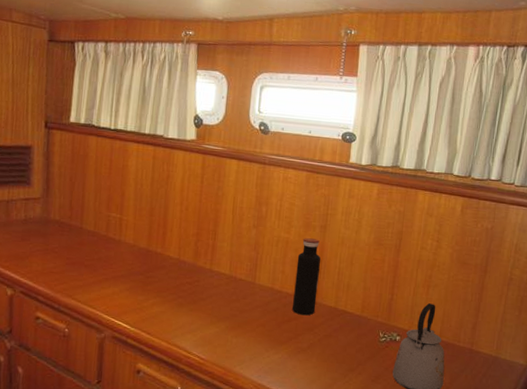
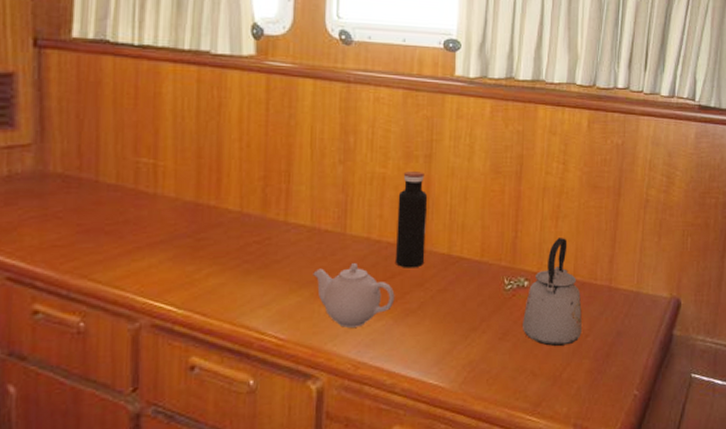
teapot: none [228,307,290,357] -> present [313,263,395,328]

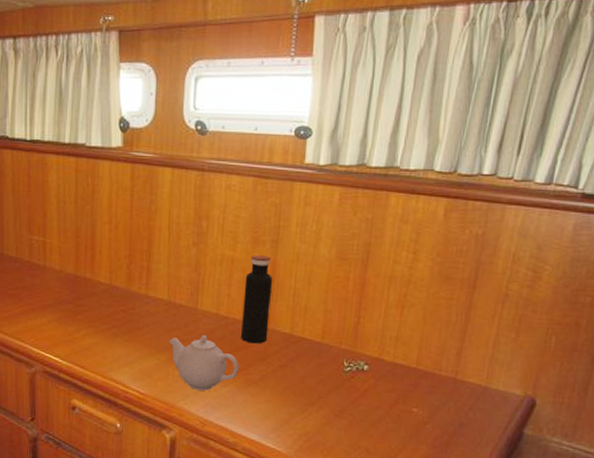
kettle: present [523,238,582,346] -> none [359,326,423,429]

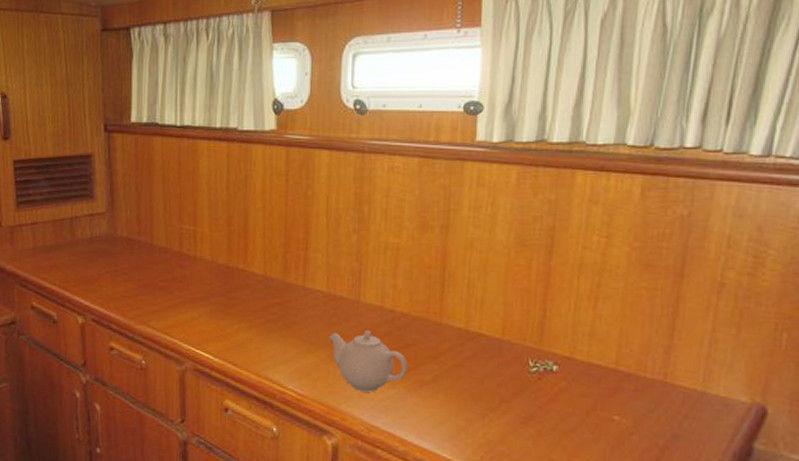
water bottle: present [241,255,273,344] -> none [409,242,444,341]

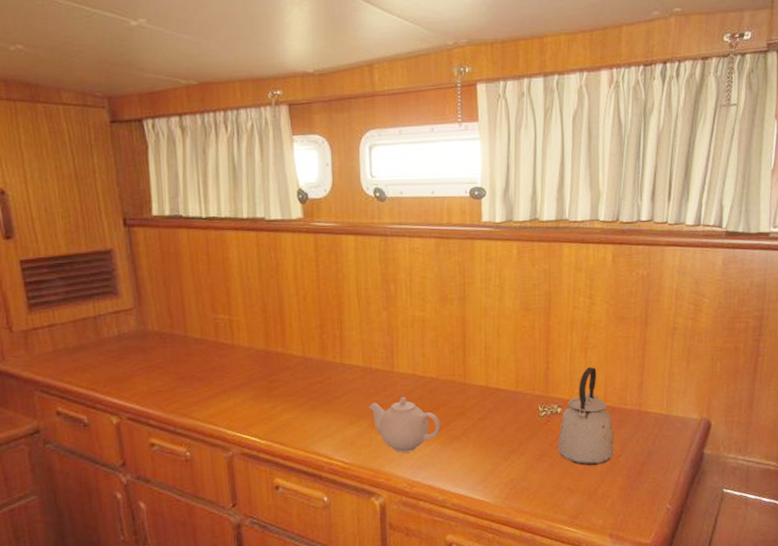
kettle: none [550,321,625,441] -> present [558,367,614,466]

